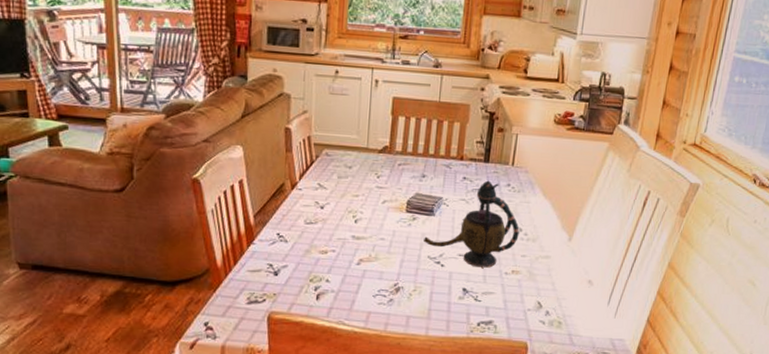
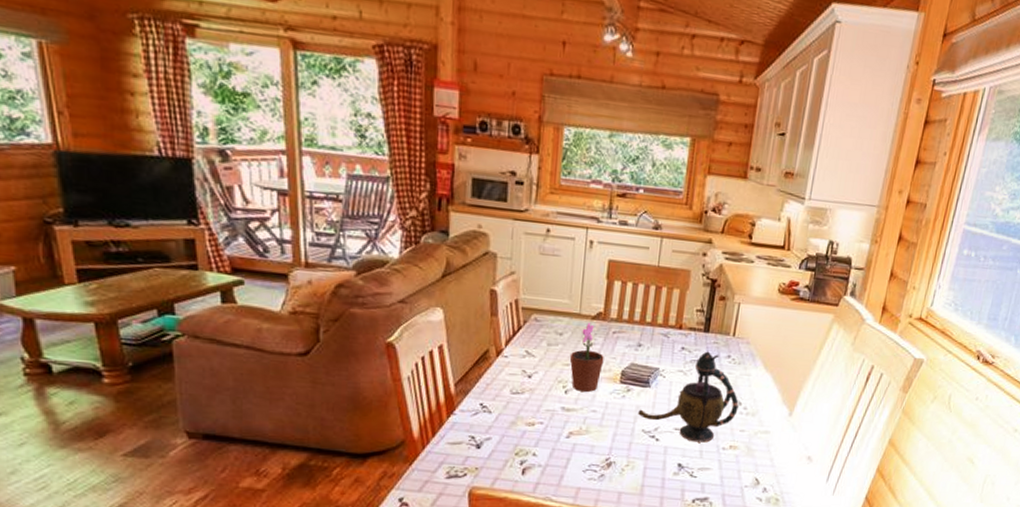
flowerpot: none [358,156,391,221] -> present [569,322,604,392]

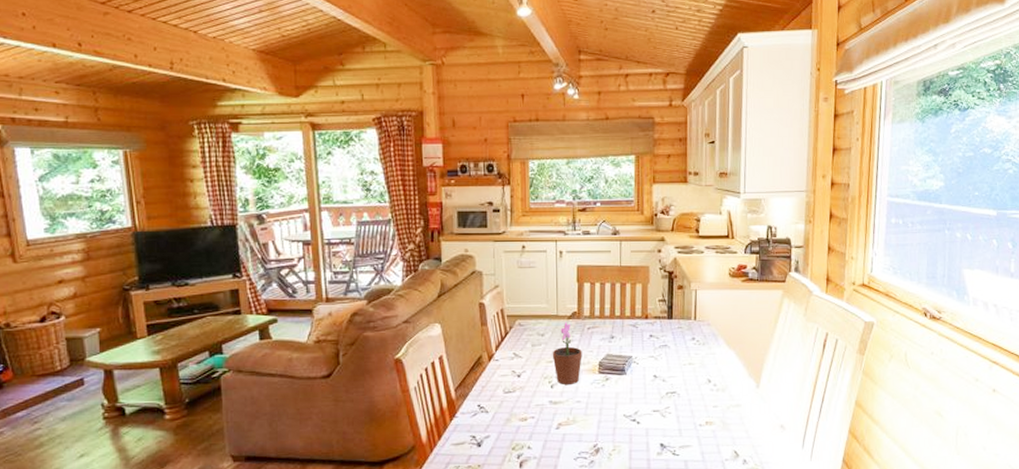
teapot: present [638,351,739,443] -> none [618,336,708,422]

